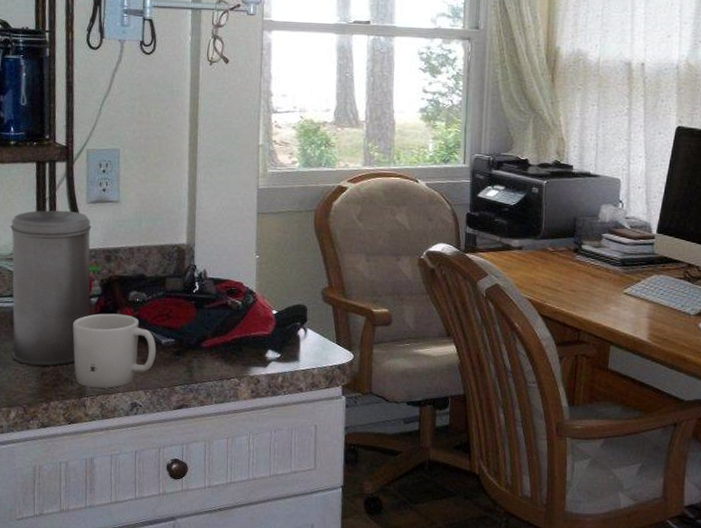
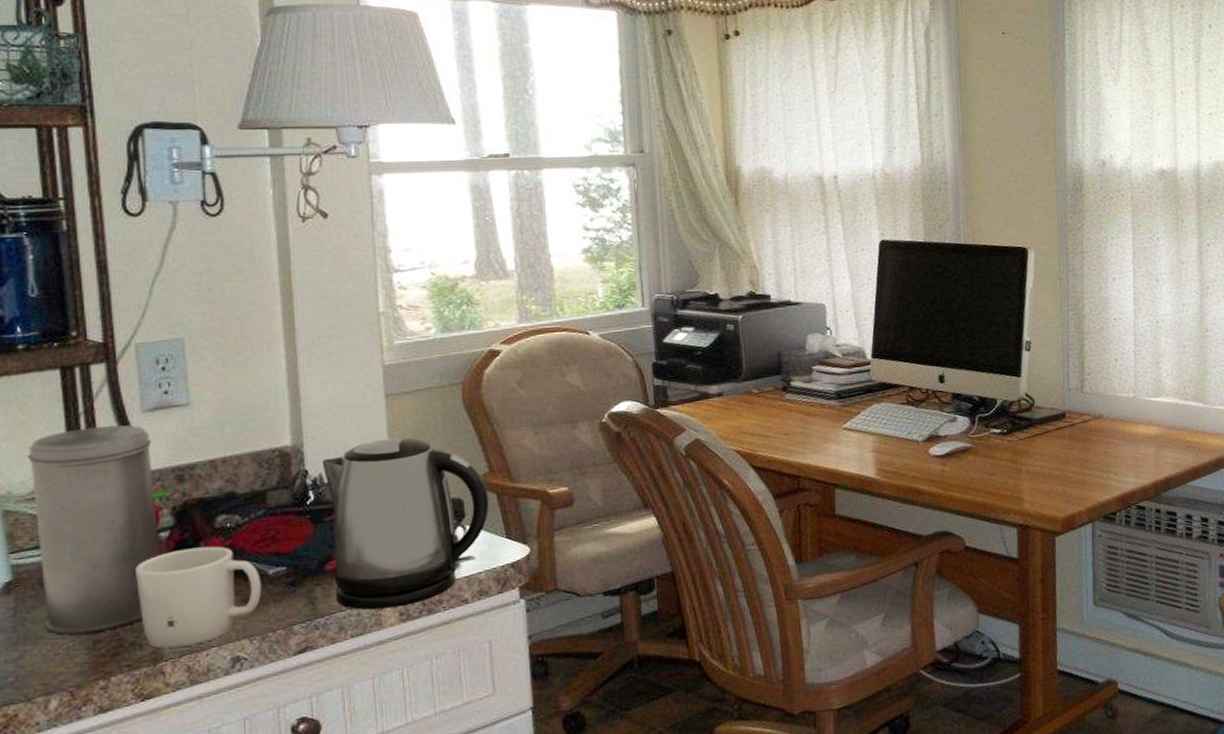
kettle: none [207,248,327,386] -> present [322,437,490,611]

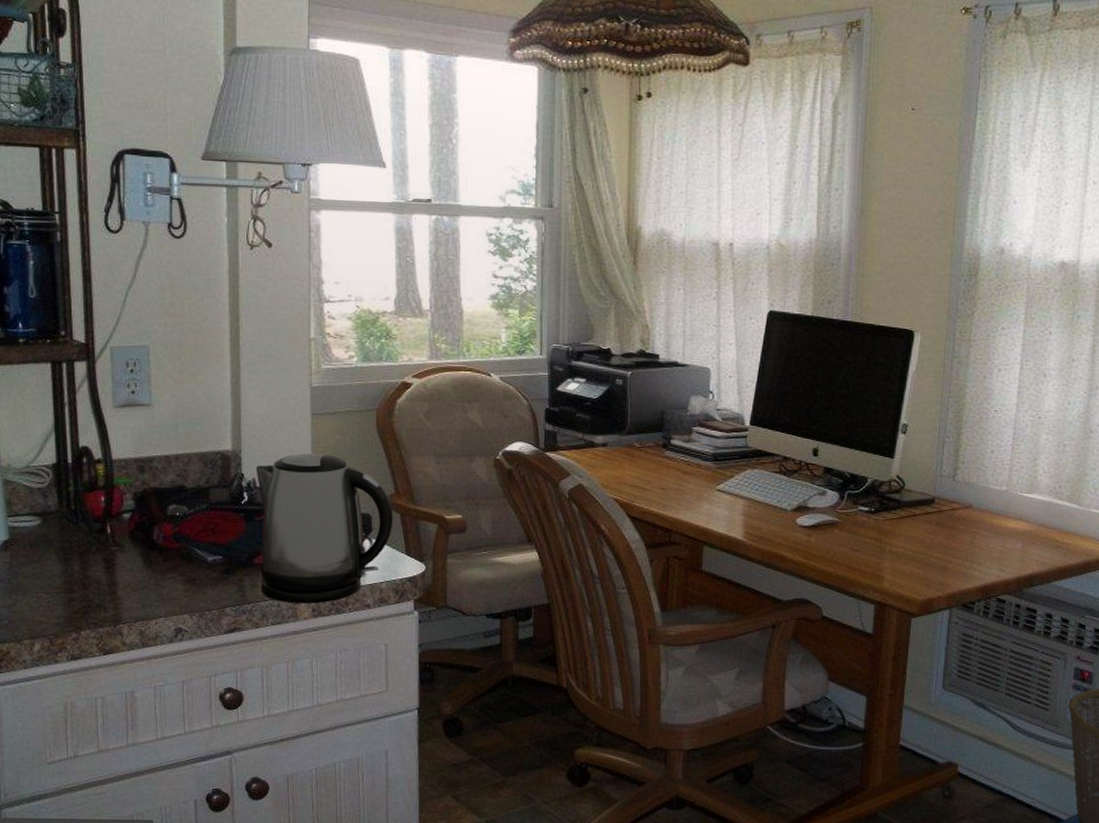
canister: present [28,425,159,635] -> none [24,416,122,592]
mug: present [136,546,262,649] -> none [103,530,202,615]

